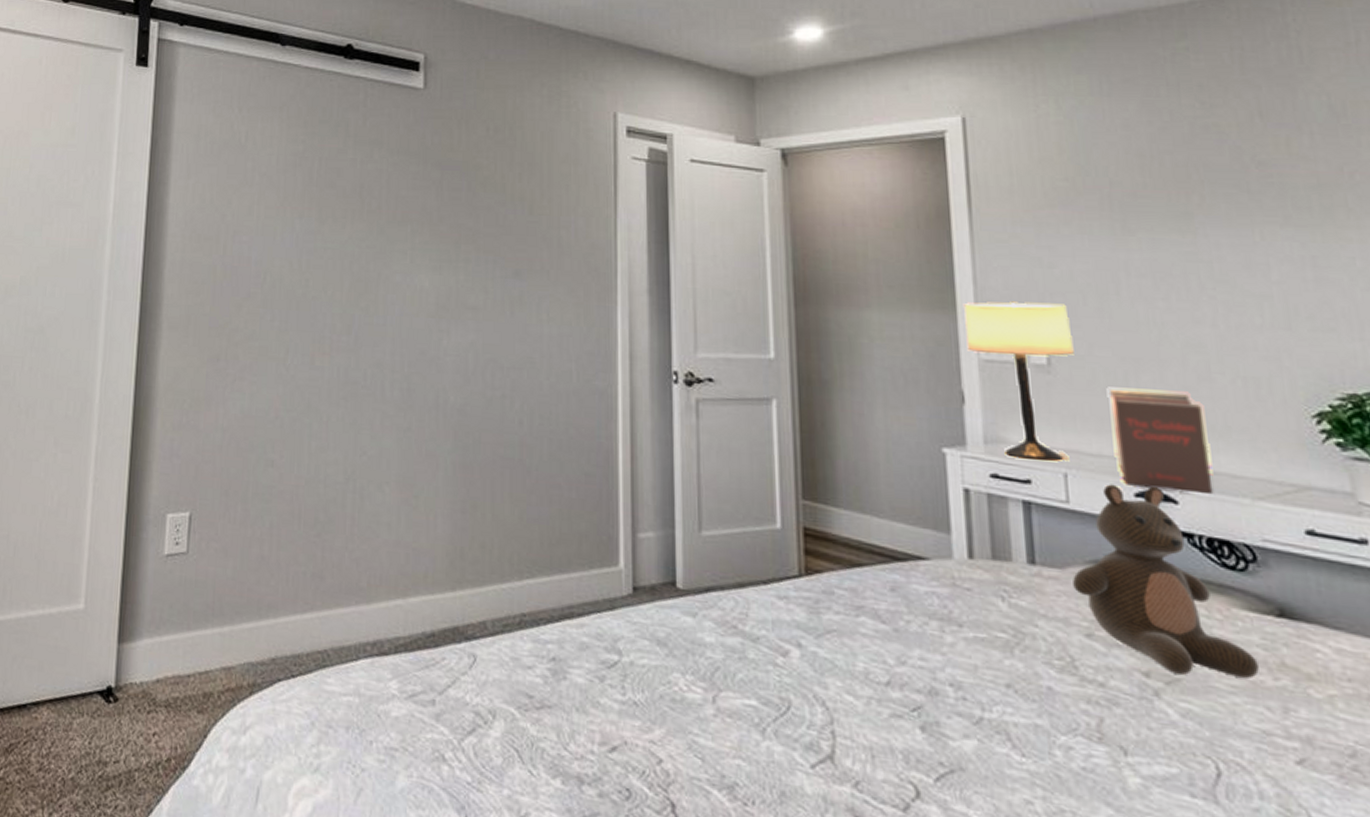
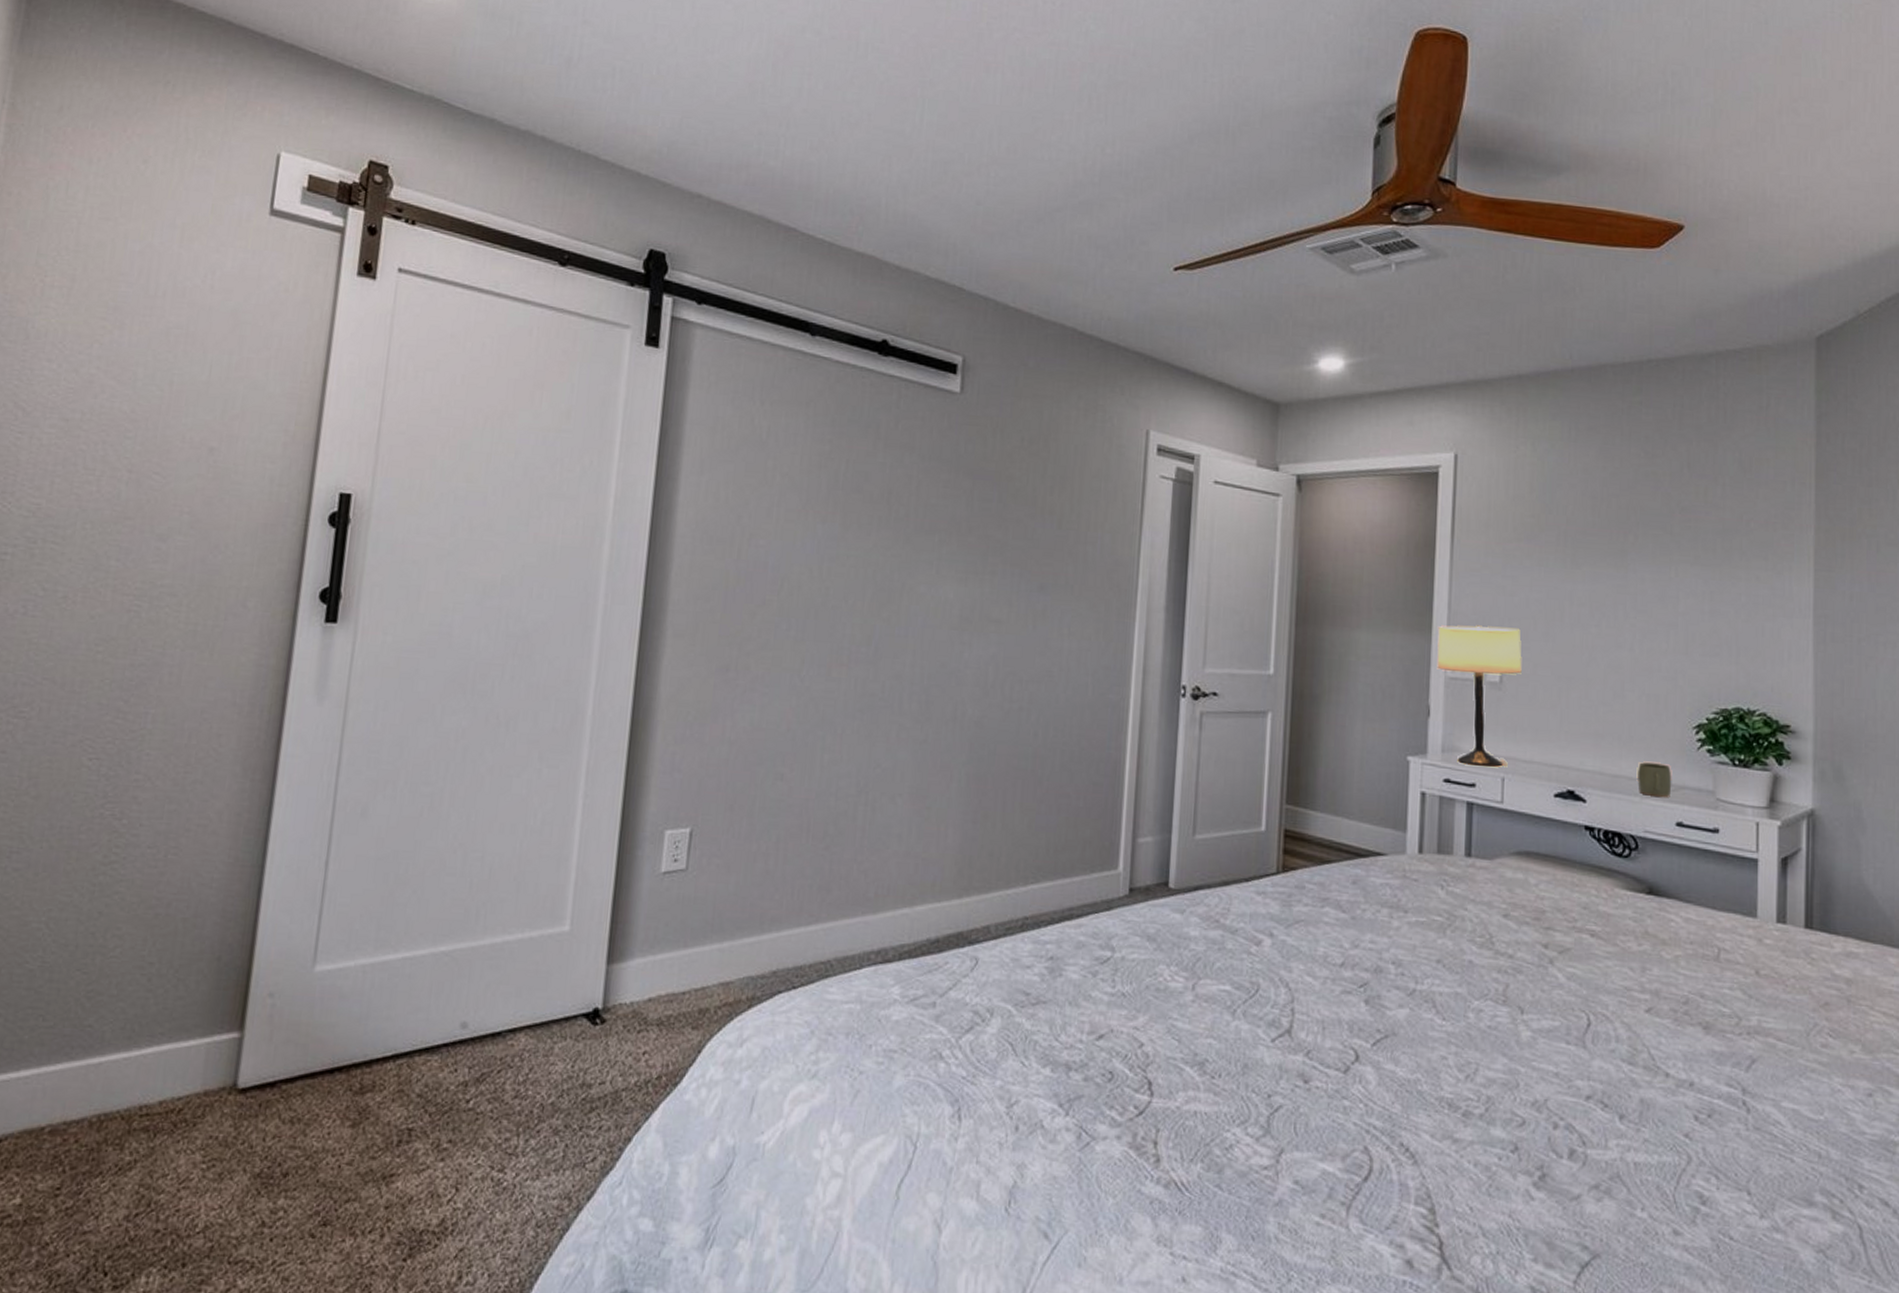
stuffed bear: present [1073,484,1259,678] -> none [1498,786,1628,945]
books: present [1108,390,1214,495] -> none [1544,705,1615,794]
mug: none [1243,457,1293,499] -> present [1637,762,1672,797]

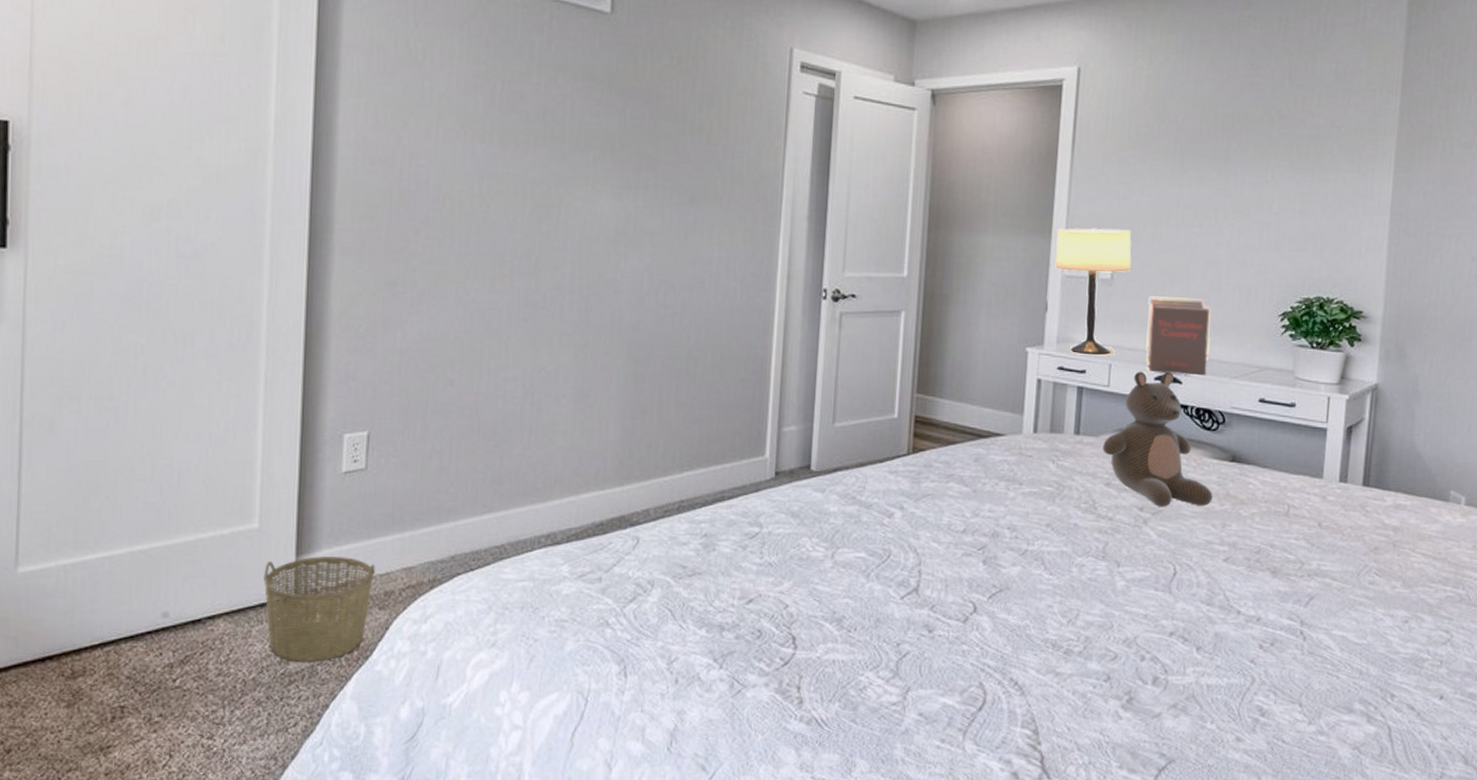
basket: none [570,965,690,1087] -> present [263,555,375,662]
stuffed bear: none [1498,786,1628,945] -> present [1103,371,1213,507]
books: none [1544,705,1615,794] -> present [1147,298,1210,376]
mug: present [1637,762,1672,797] -> none [1227,347,1258,377]

